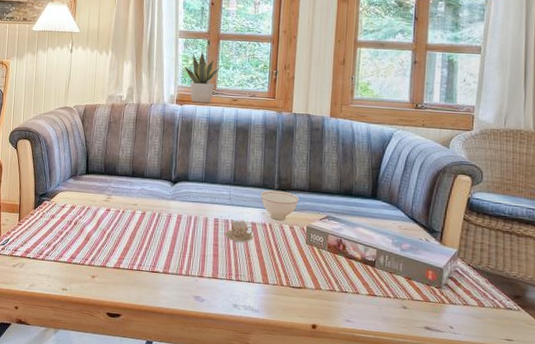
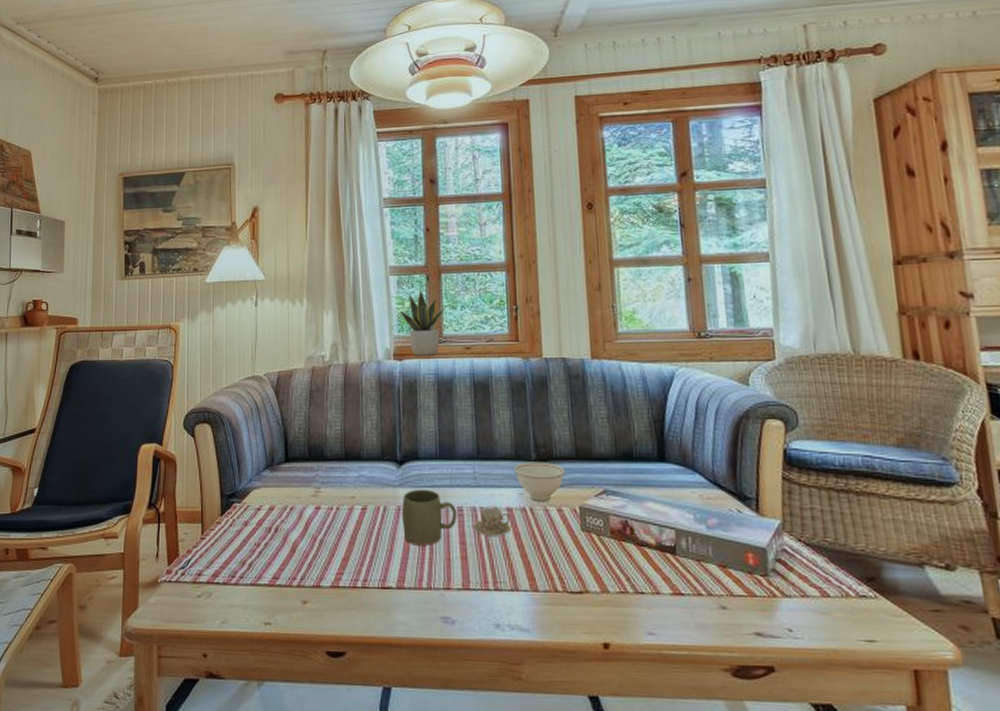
mug: none [171,202,213,245] -> present [402,489,457,546]

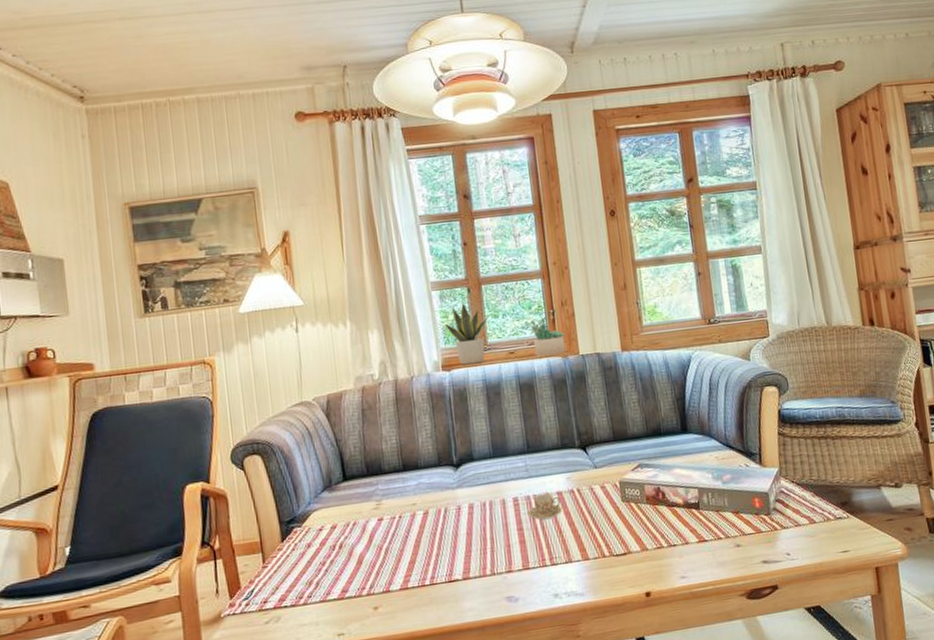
mug: present [402,489,457,546] -> none [461,486,513,539]
succulent plant: none [491,312,529,356] -> present [531,316,566,357]
bowl: present [514,461,566,501] -> none [561,447,606,483]

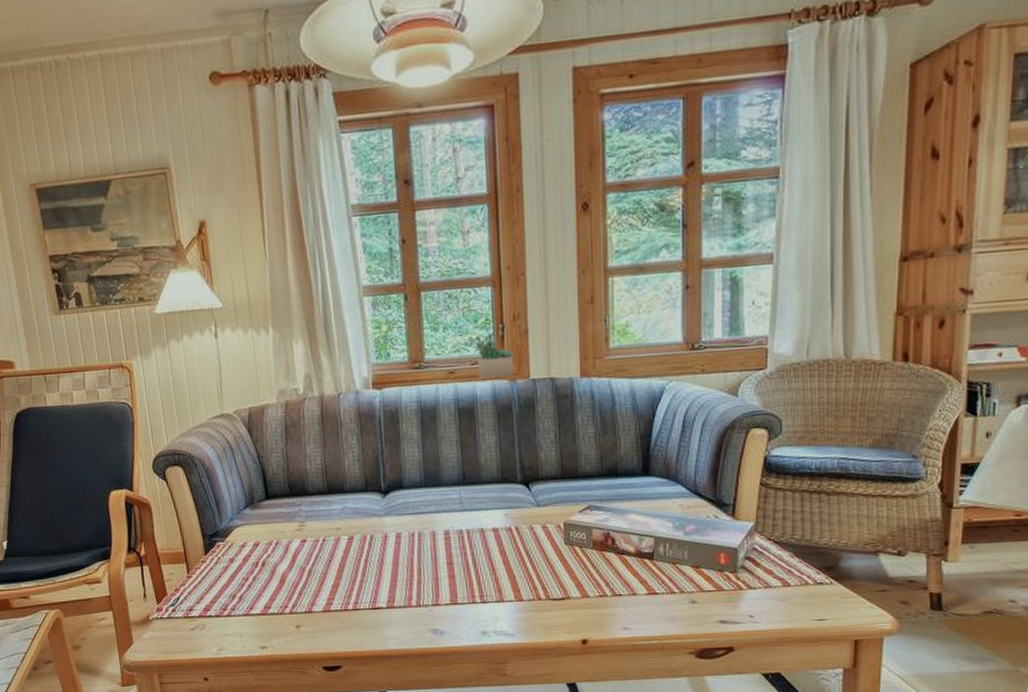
potted plant: present [445,301,491,367] -> none [377,310,430,385]
teacup: present [527,493,562,520] -> none [459,529,497,555]

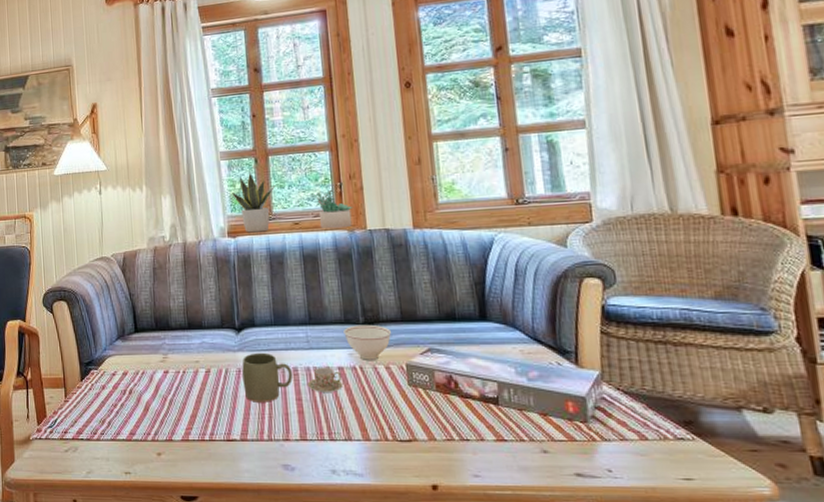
potted plant: none [377,310,430,385] -> present [232,171,277,234]
mug: none [388,516,444,569] -> present [242,352,293,402]
teacup: none [459,529,497,555] -> present [307,367,343,392]
bowl: none [500,482,551,520] -> present [343,324,392,360]

